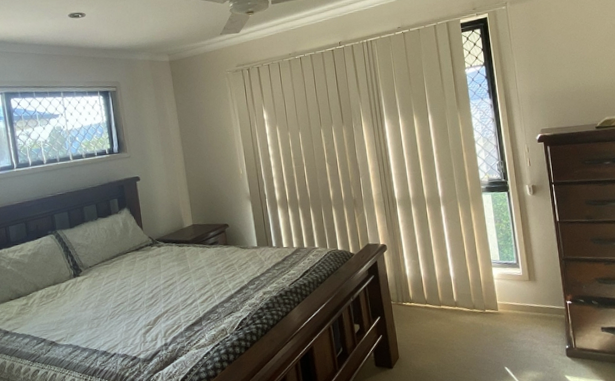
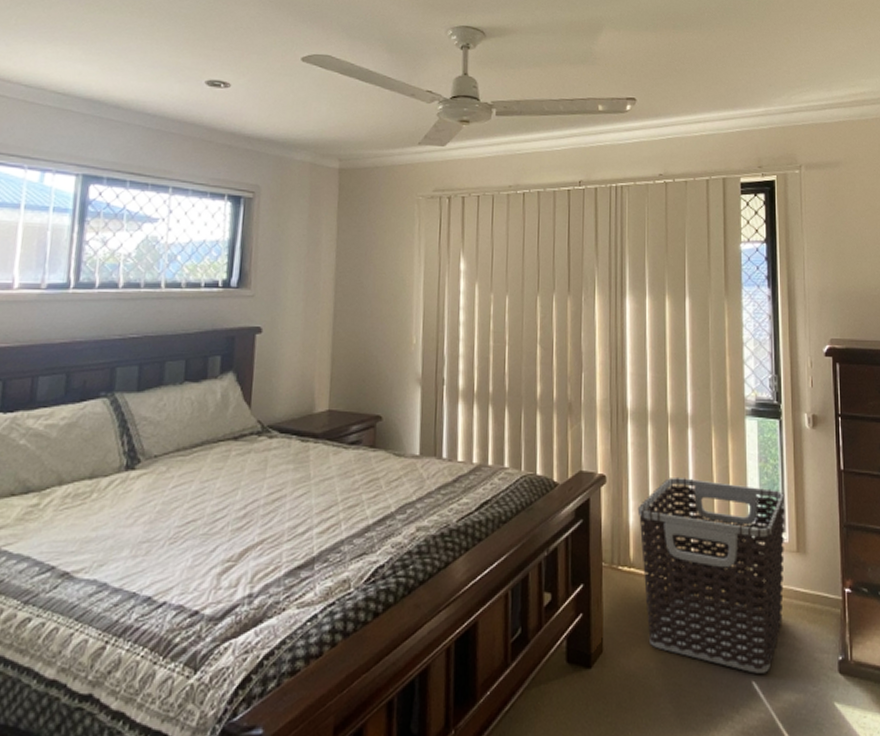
clothes hamper: none [411,239,523,362] -> present [637,476,785,674]

